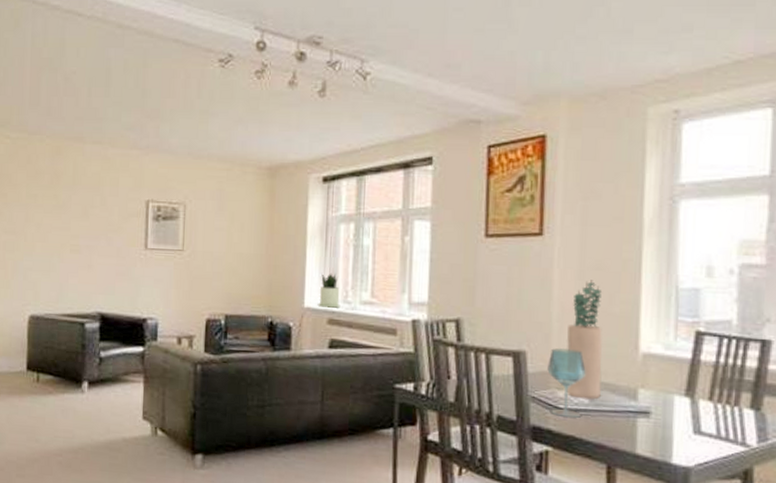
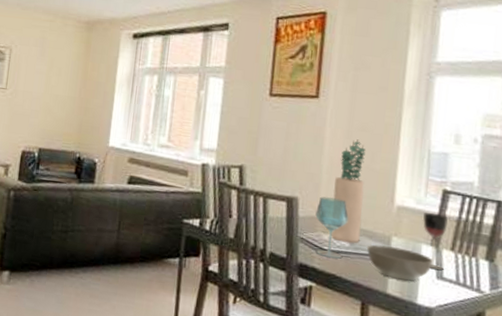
planter: present [317,273,341,309] -> none [120,117,141,149]
bowl: none [609,399,688,438] -> present [366,245,433,281]
wineglass: none [673,359,704,424] -> present [422,213,448,271]

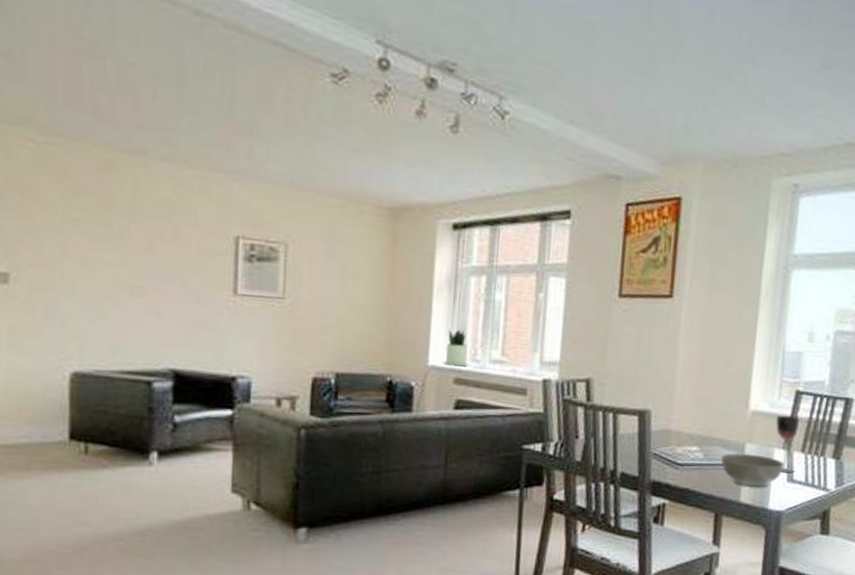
planter: none [120,117,141,149] -> present [443,329,469,367]
wine glass: present [315,196,349,259] -> none [669,407,703,473]
vase: present [330,139,366,244] -> none [684,342,721,455]

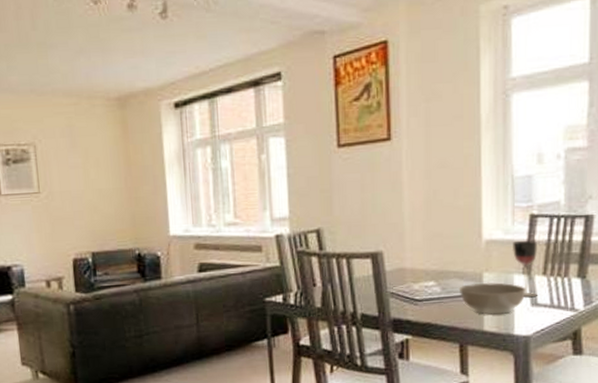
planter: present [443,329,469,367] -> none [183,198,206,234]

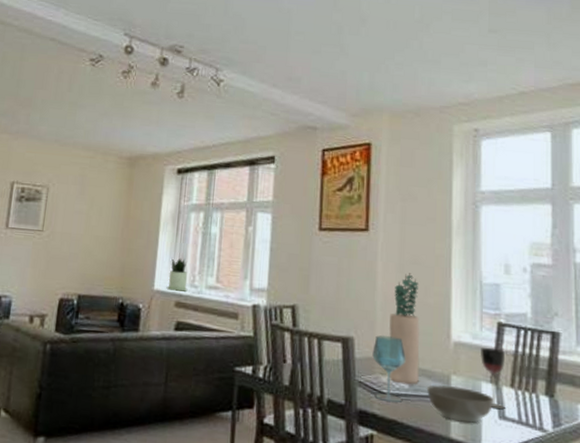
planter: none [183,198,206,234] -> present [166,258,188,292]
wine glass: none [403,244,437,308] -> present [372,335,406,403]
vase: none [419,178,451,289] -> present [389,273,420,386]

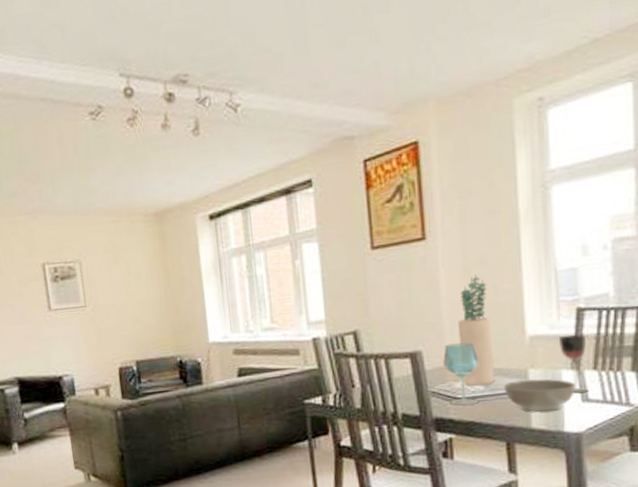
planter: present [166,258,188,292] -> none [221,305,244,341]

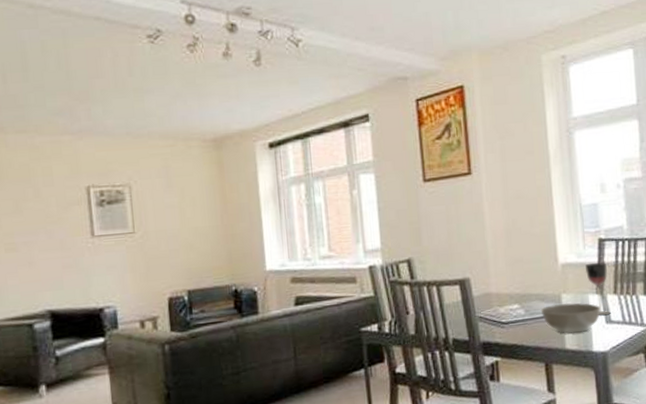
wine glass: present [443,342,480,406] -> none [488,270,521,330]
vase: present [458,275,495,387] -> none [501,208,533,312]

